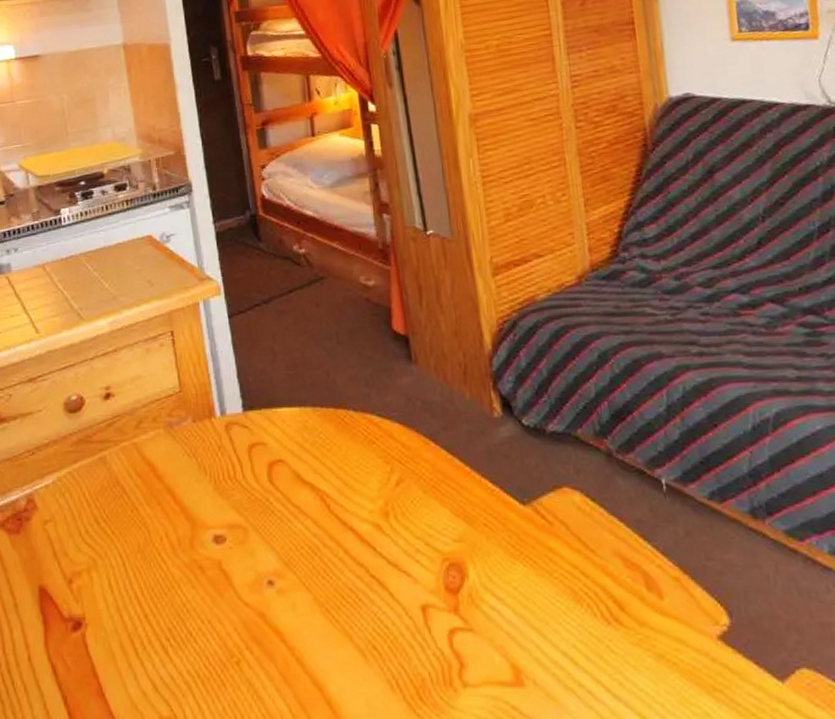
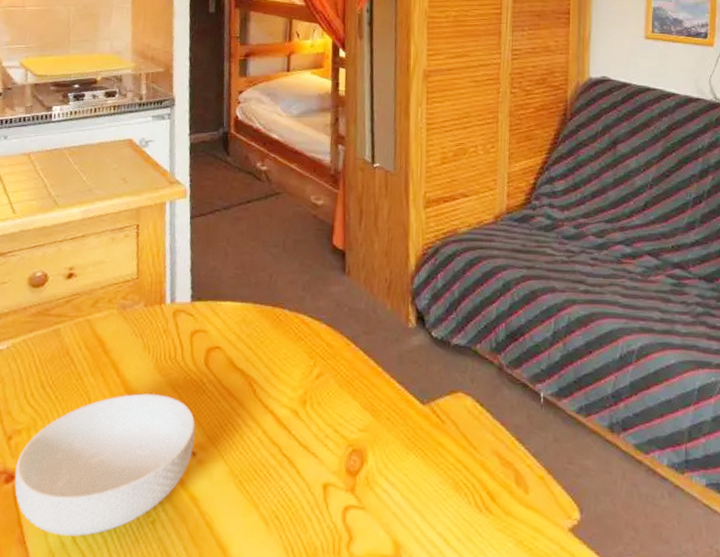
cereal bowl: none [81,519,271,684] -> present [14,393,196,536]

